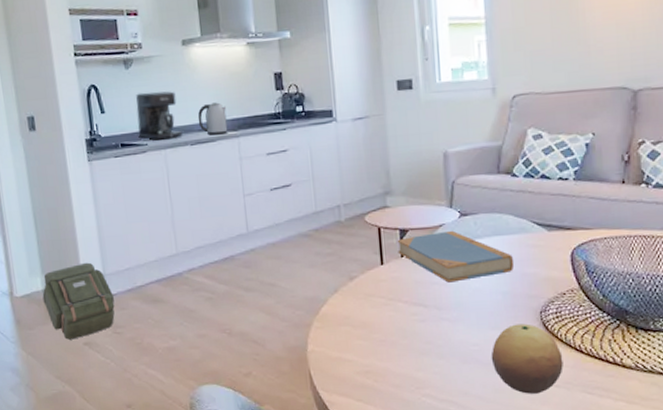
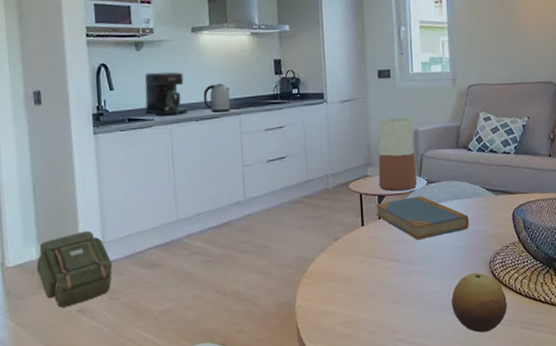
vase: none [398,137,448,225] -> present [378,118,418,191]

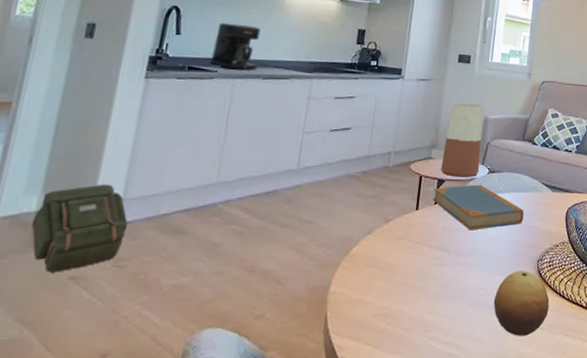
kettle: present [203,83,231,113] -> none [276,44,307,74]

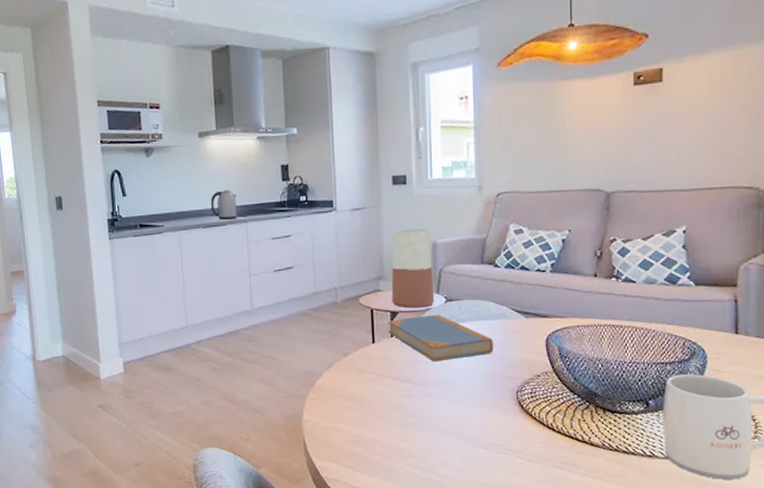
backpack: present [31,184,129,273] -> none [62,331,129,402]
coffee maker: present [210,22,261,70] -> none [155,178,196,223]
kettle: none [276,44,307,74] -> present [210,190,238,220]
fruit: present [493,271,550,336] -> none [470,402,536,467]

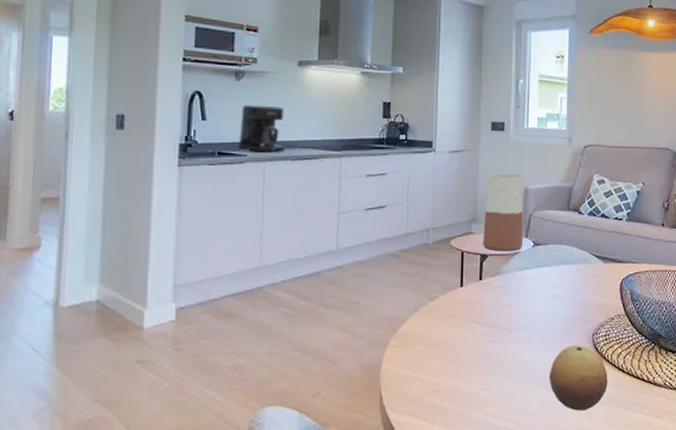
coffee maker: none [155,178,196,223] -> present [238,105,286,152]
kettle: present [210,190,238,220] -> none [303,122,333,153]
book: present [388,314,494,362] -> none [477,258,575,306]
fruit: none [470,402,536,467] -> present [549,345,608,411]

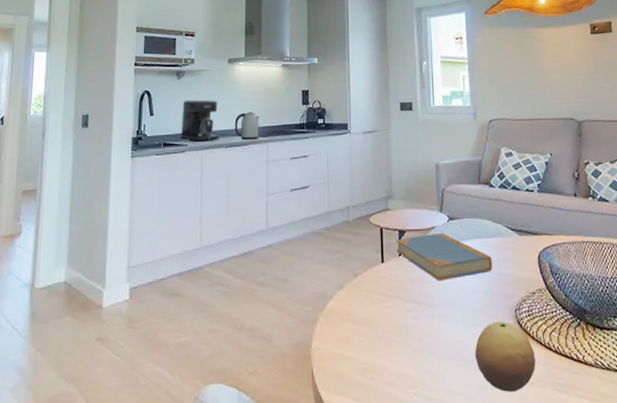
kettle: none [303,122,333,153] -> present [234,112,259,140]
book: none [477,258,575,306] -> present [396,232,493,281]
vase: present [483,173,524,252] -> none [399,150,439,227]

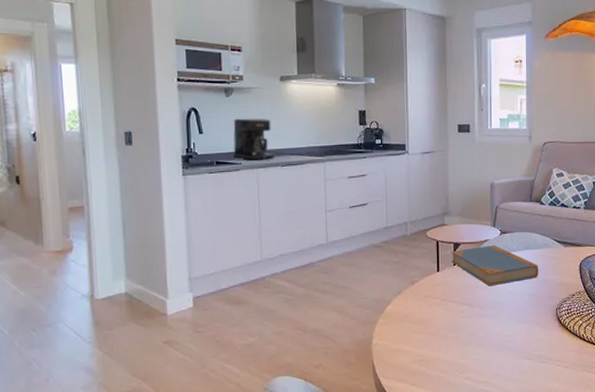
kettle: present [234,112,259,140] -> none [289,131,316,159]
fruit: present [474,321,536,392] -> none [518,318,571,374]

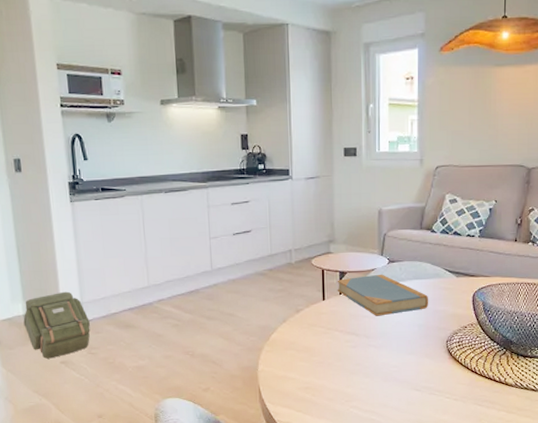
backpack: none [125,267,199,339] -> present [23,291,91,359]
coffee maker: present [233,118,275,160] -> none [117,143,158,187]

